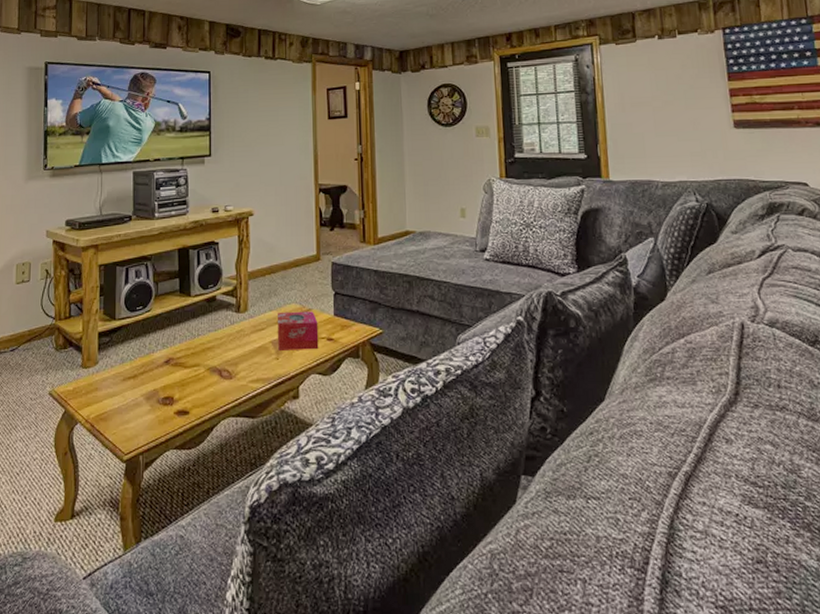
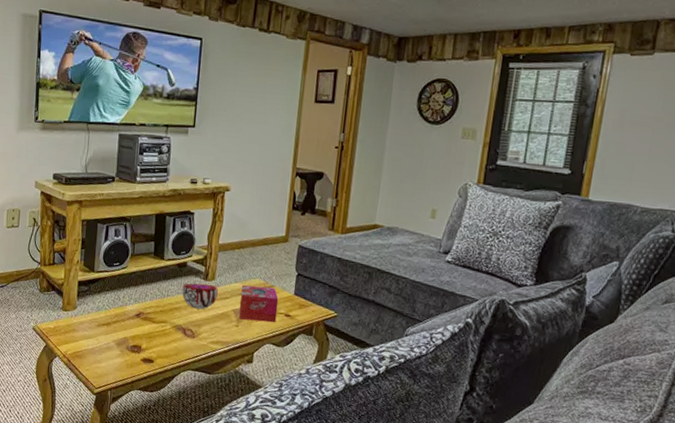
decorative bowl: none [214,317,252,346] -> present [182,283,218,310]

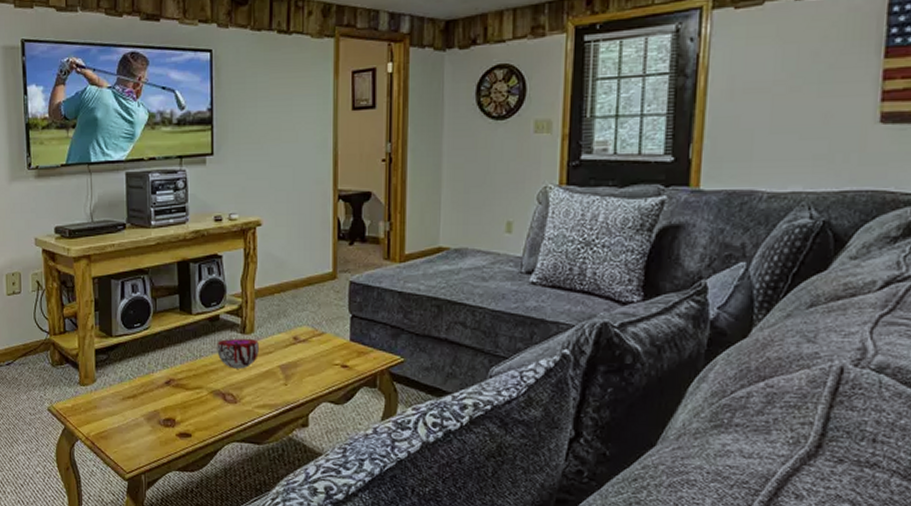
tissue box: present [239,285,279,323] -> none [287,334,332,377]

